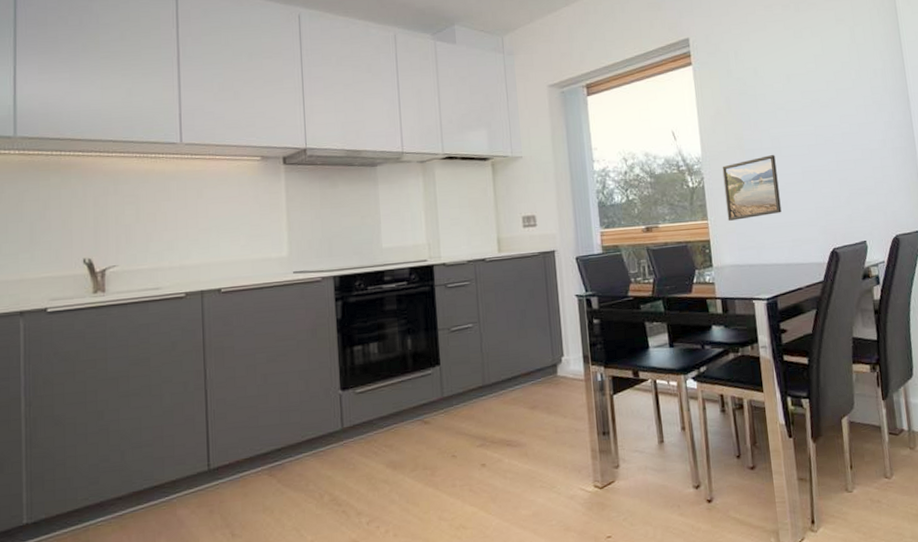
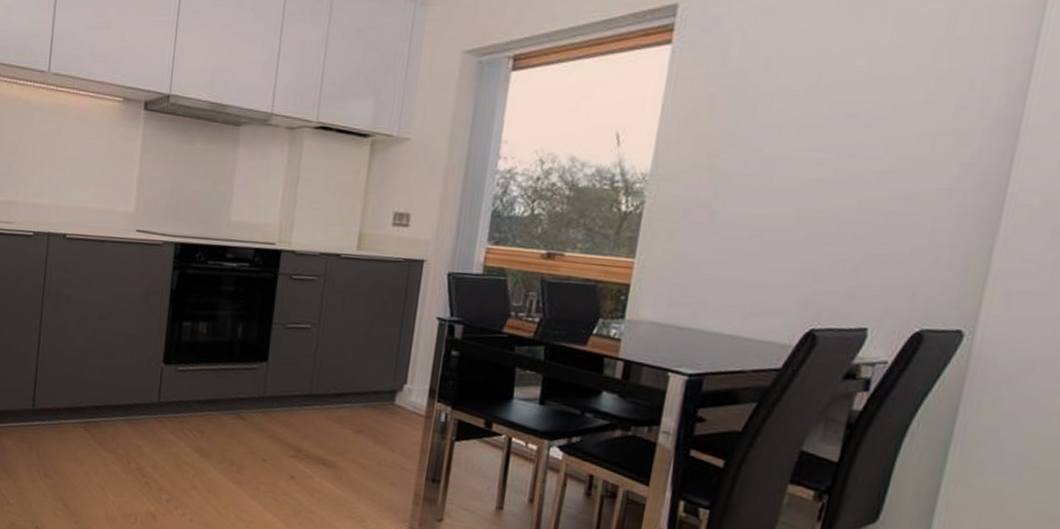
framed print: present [722,155,782,221] -> none [663,185,761,267]

